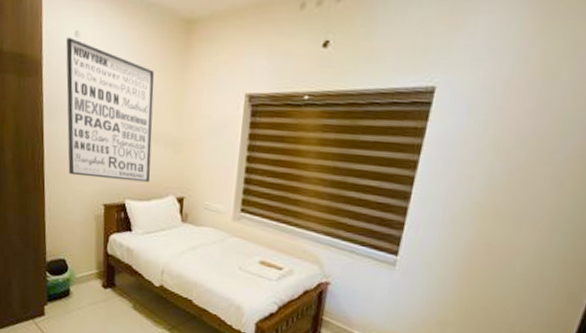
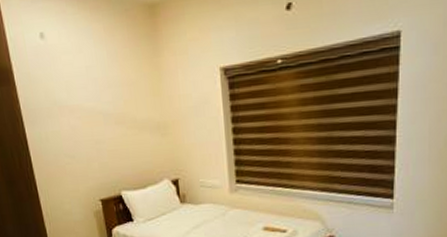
wall art: present [66,38,154,183] -> none [32,40,142,177]

